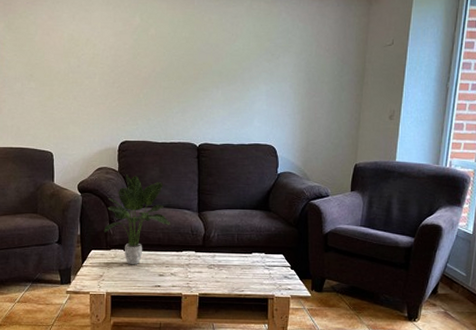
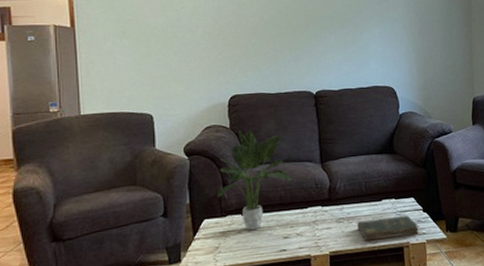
bible: none [227,269,286,289] -> present [357,215,420,241]

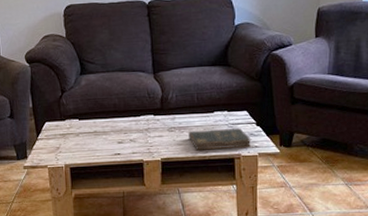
potted plant: present [216,130,292,231] -> none [56,40,125,135]

